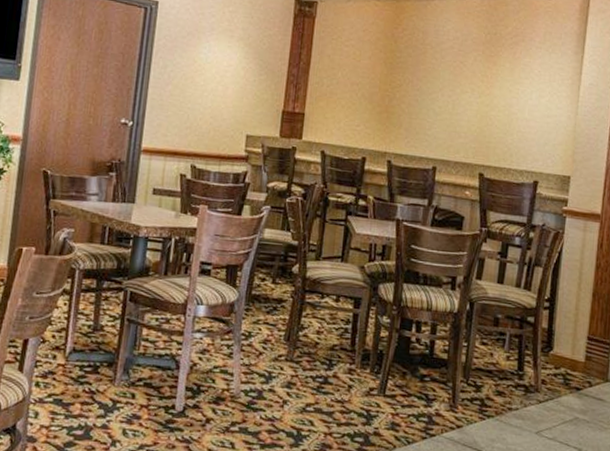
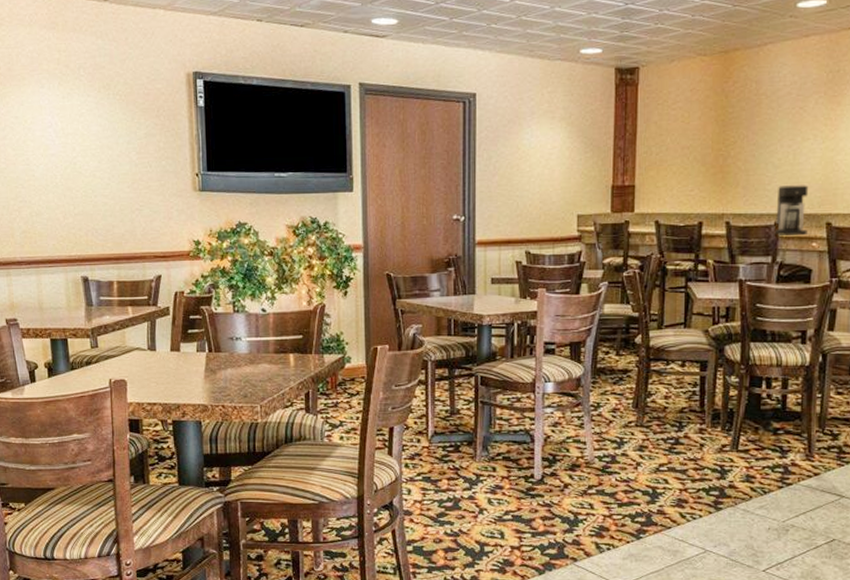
coffee maker: none [431,132,465,183] -> present [774,185,809,235]

